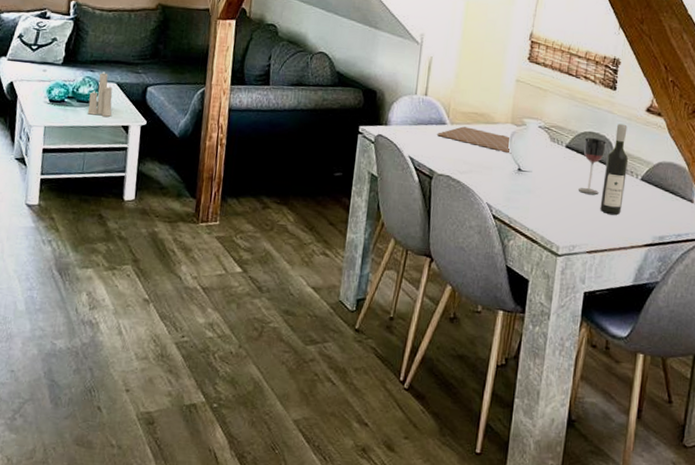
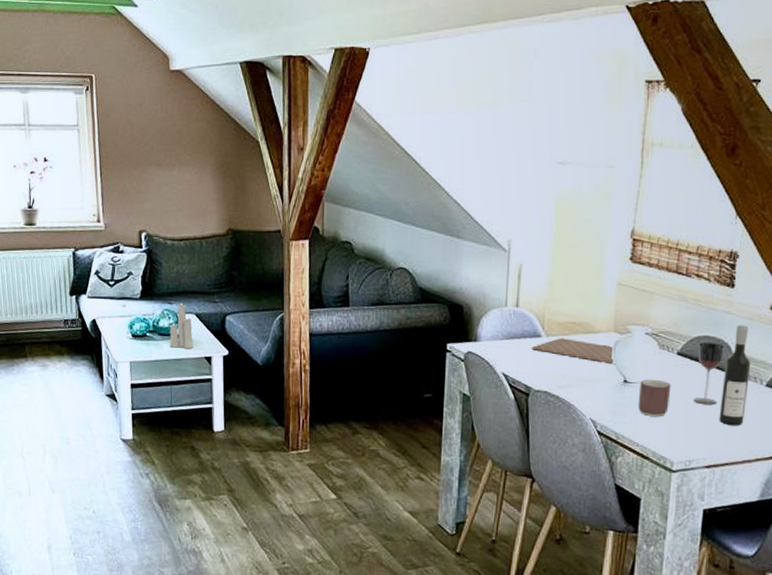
mug: none [529,168,560,204] -> present [638,379,672,417]

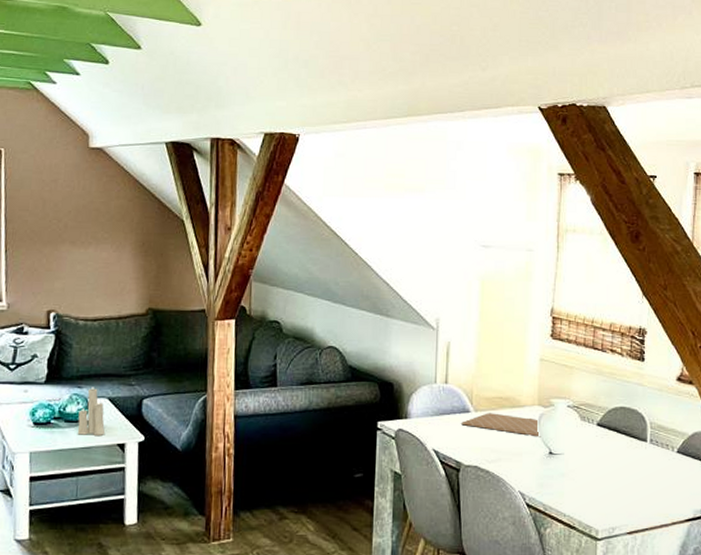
mug: present [638,379,672,417] -> none [563,450,593,486]
wineglass: present [694,343,724,405] -> none [614,413,639,473]
bottle: present [719,325,751,425] -> none [637,396,663,491]

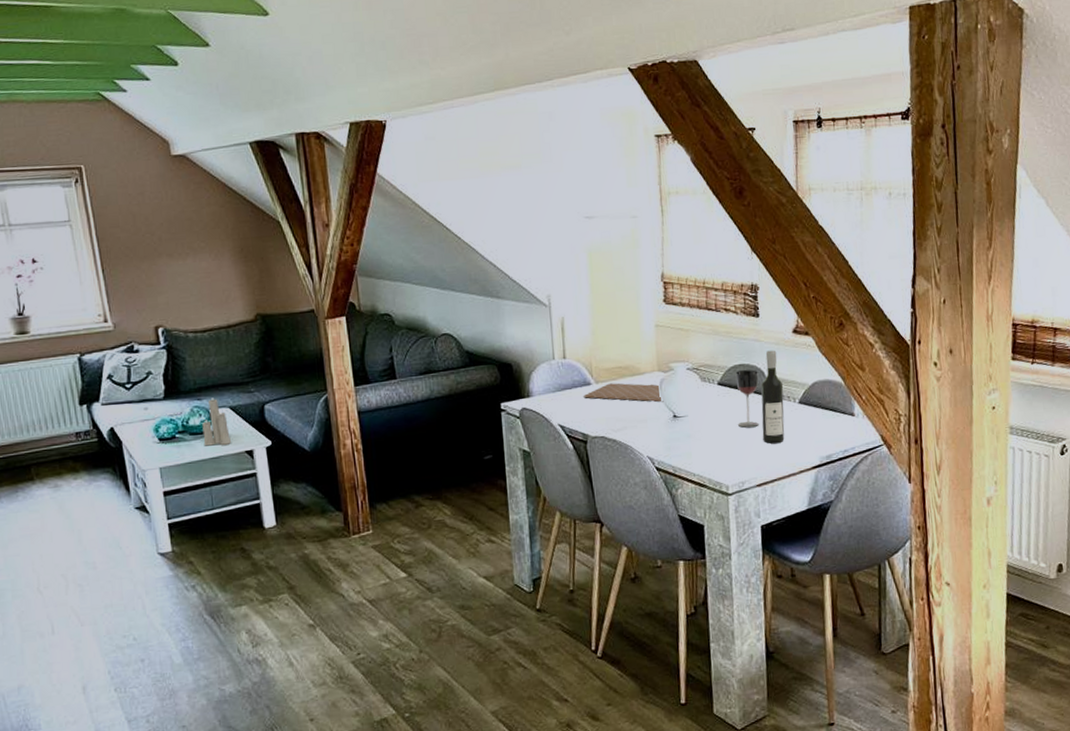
wineglass: none [614,413,639,473] -> present [735,370,759,428]
bottle: none [637,396,663,491] -> present [761,350,785,444]

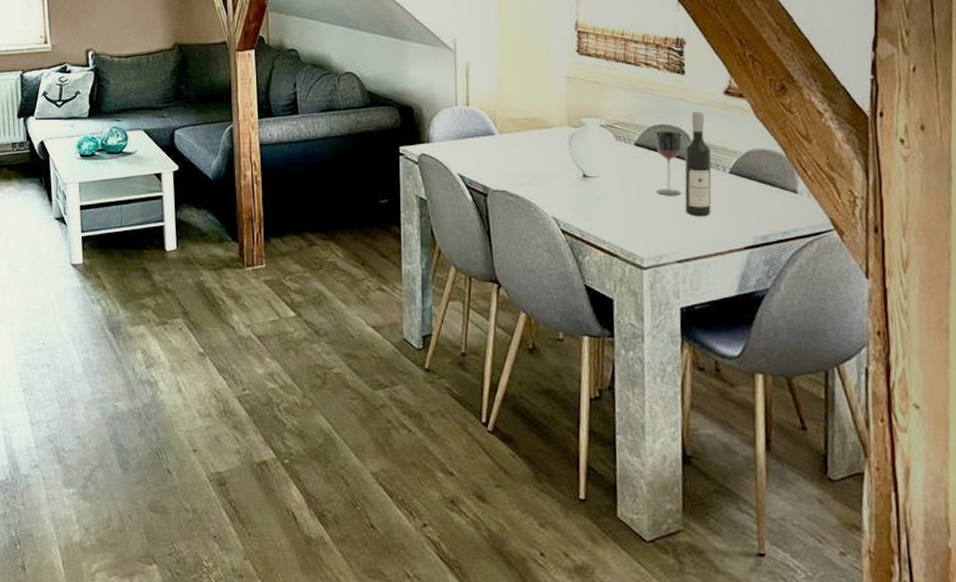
candle: present [202,398,232,446] -> none [118,120,143,166]
placemat: present [584,382,664,402] -> none [486,135,573,159]

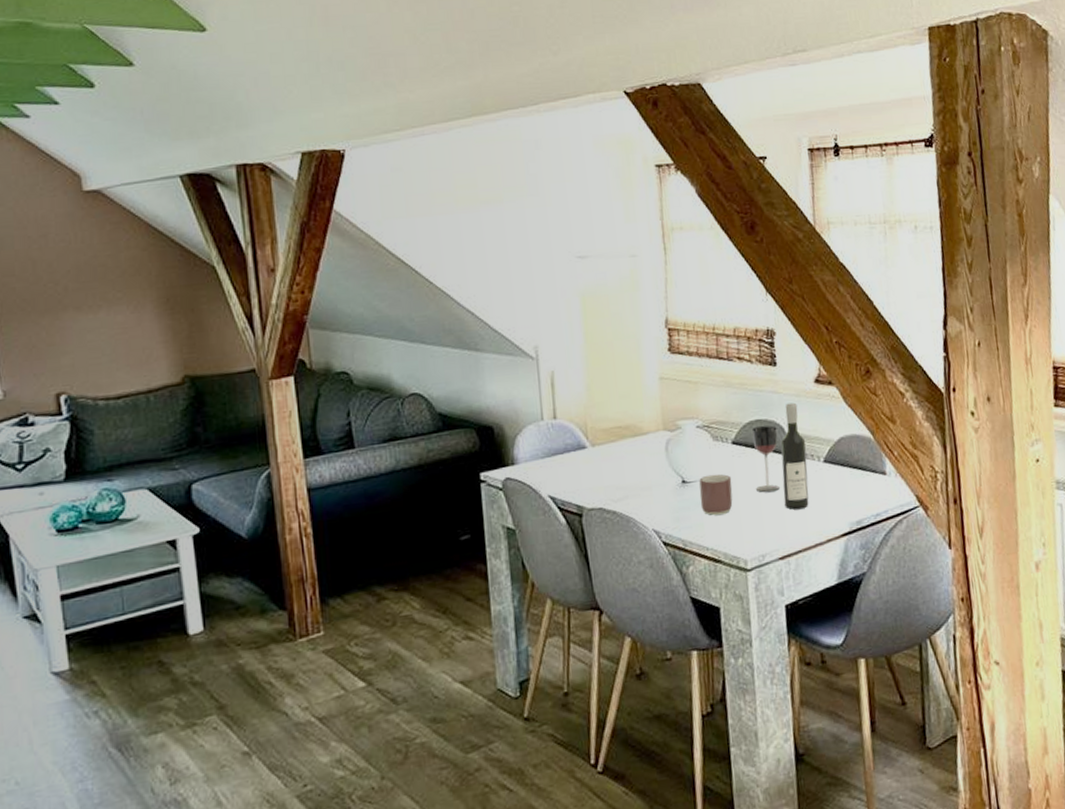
mug: none [599,172,633,211] -> present [699,474,733,515]

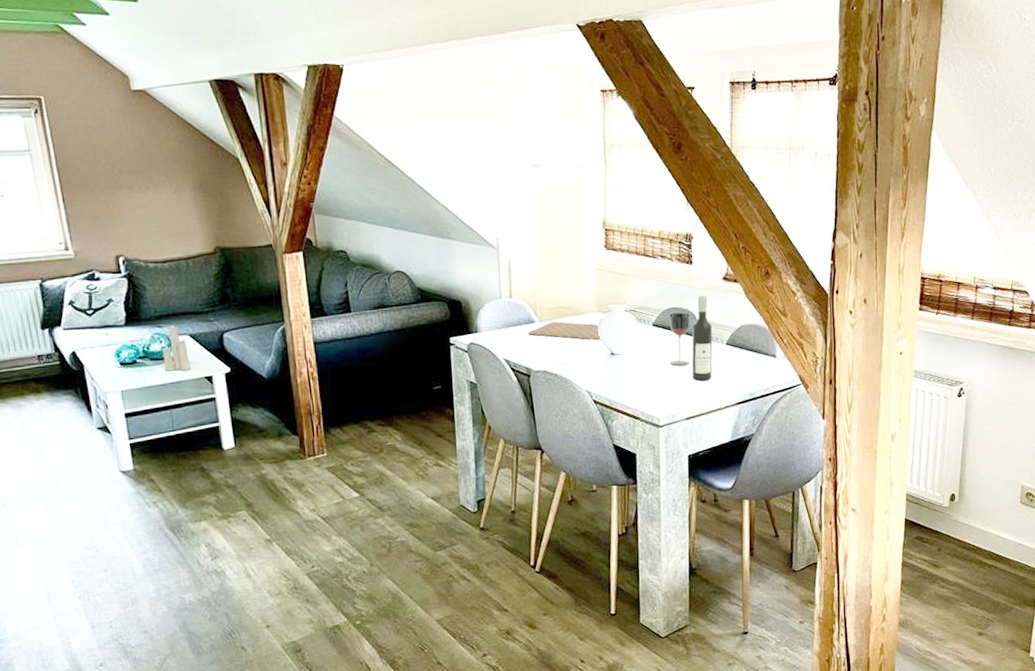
candle: none [112,477,150,537] -> present [162,325,192,371]
placemat: none [578,445,671,466] -> present [528,321,602,341]
mug: present [699,474,733,515] -> none [624,349,651,382]

